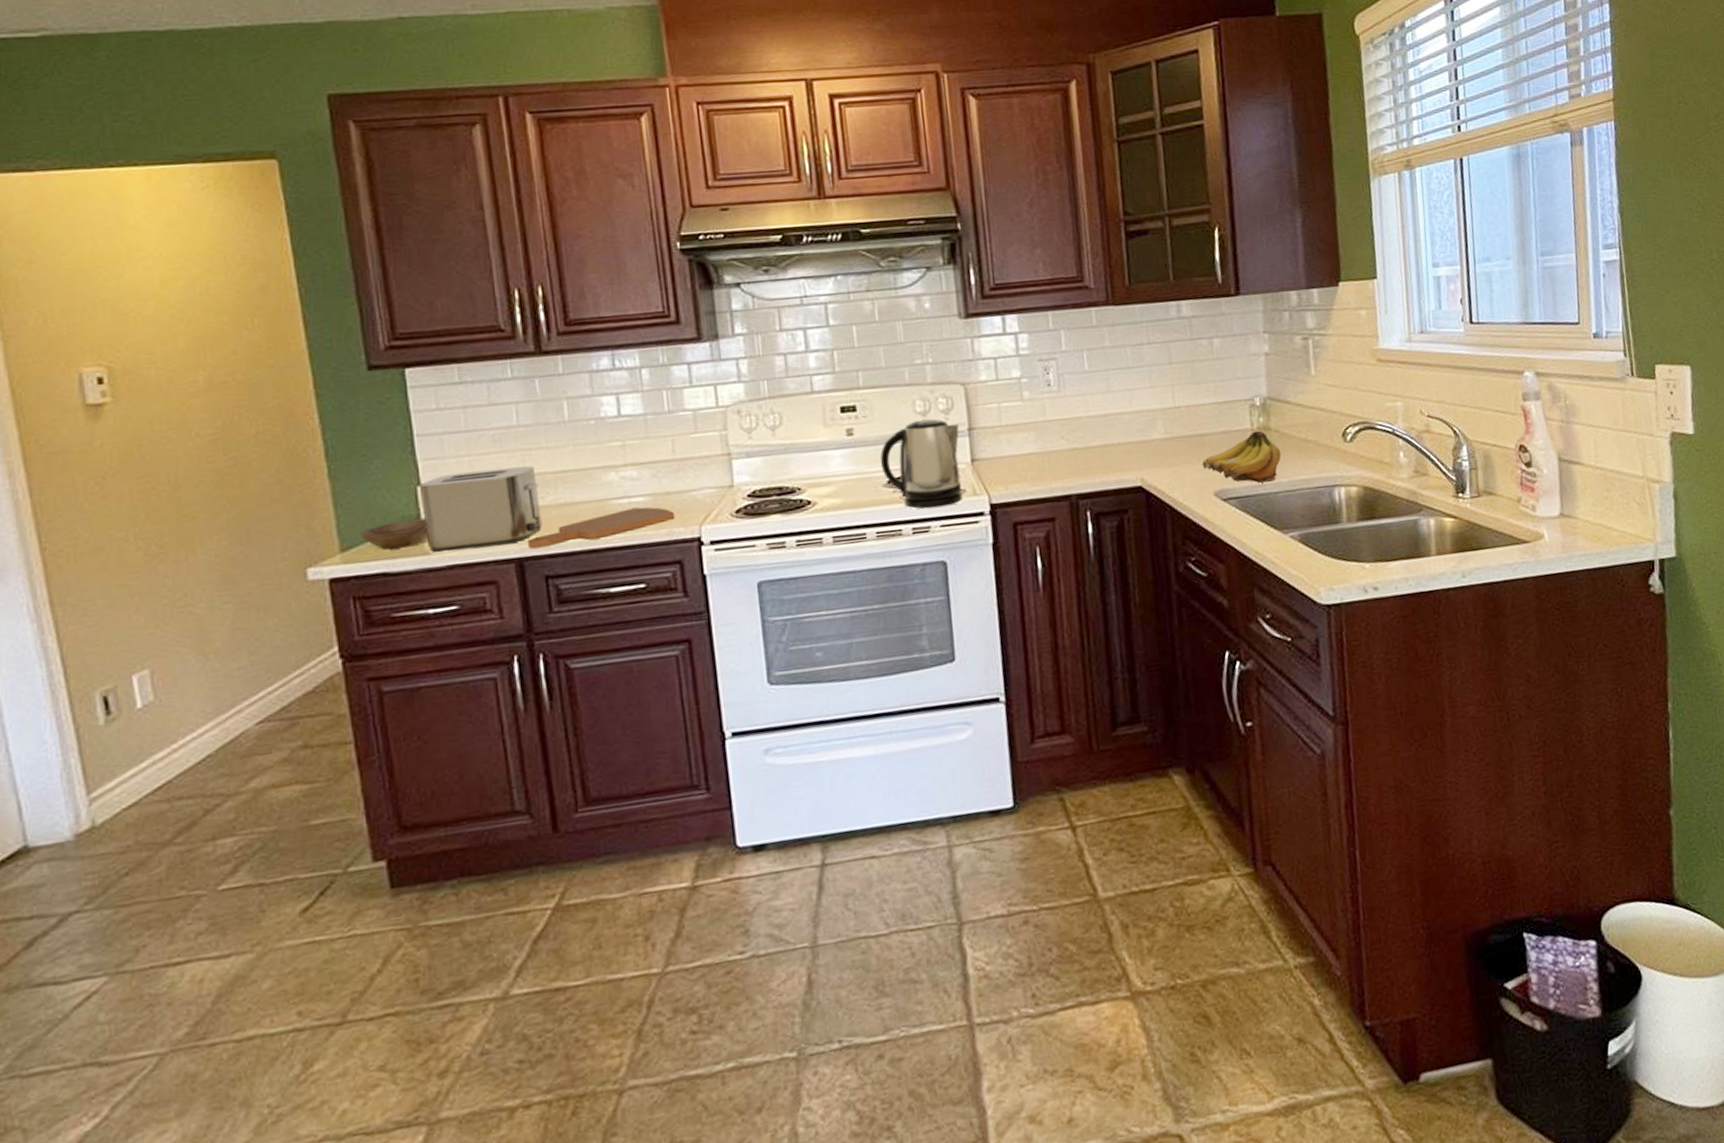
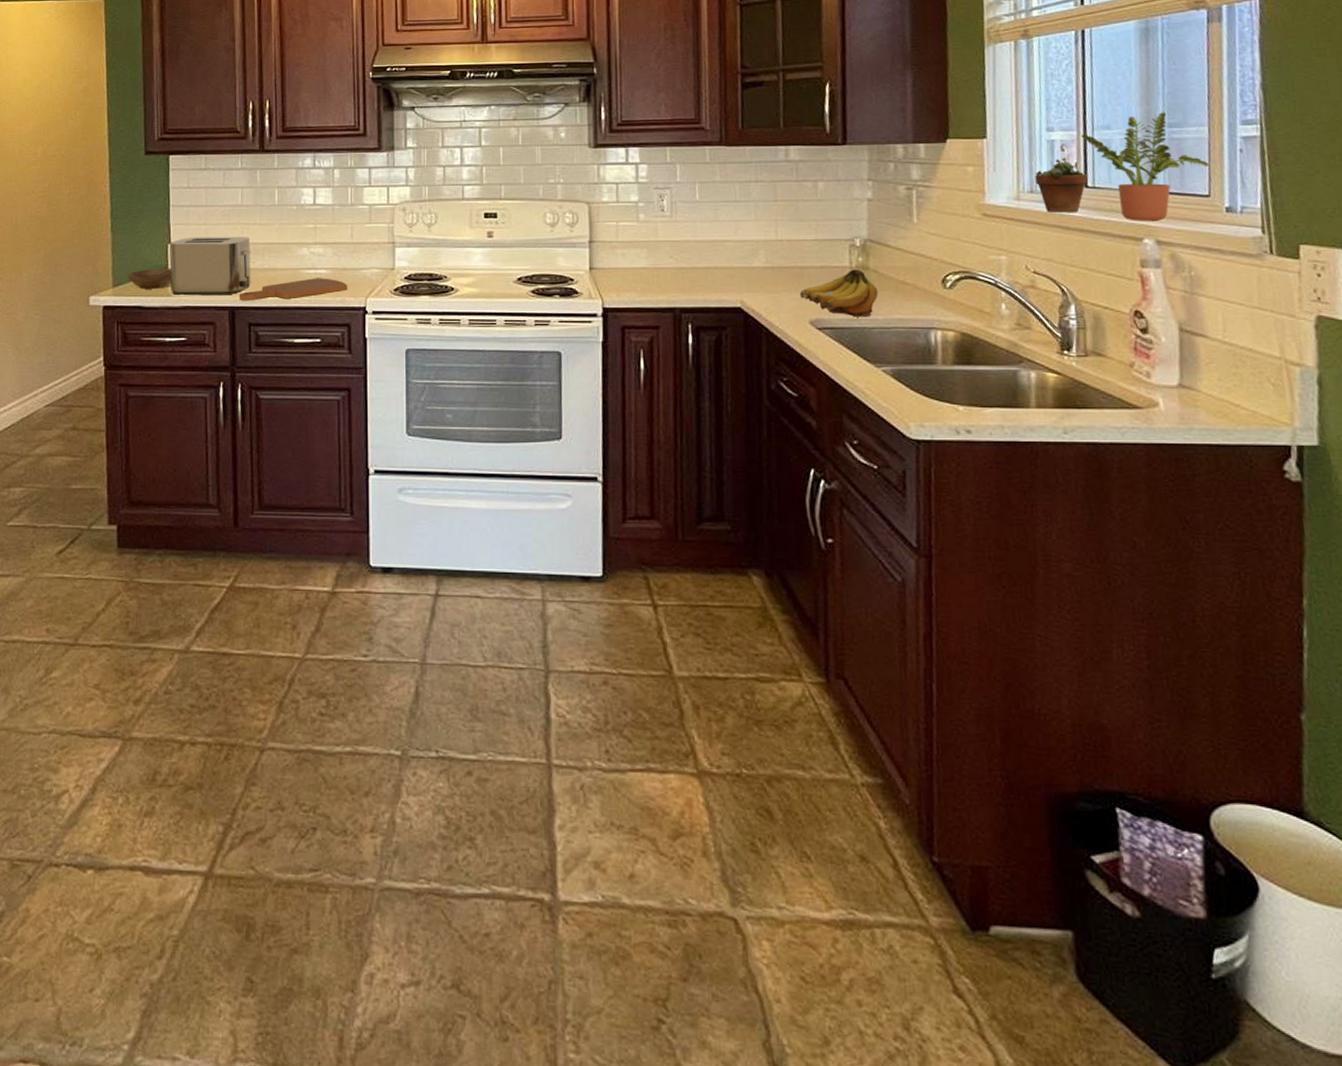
kettle: present [880,418,962,510] -> none [513,230,581,306]
succulent plant: none [1424,279,1473,353] -> present [1034,143,1089,214]
potted plant: none [1464,240,1578,355] -> present [1080,112,1209,221]

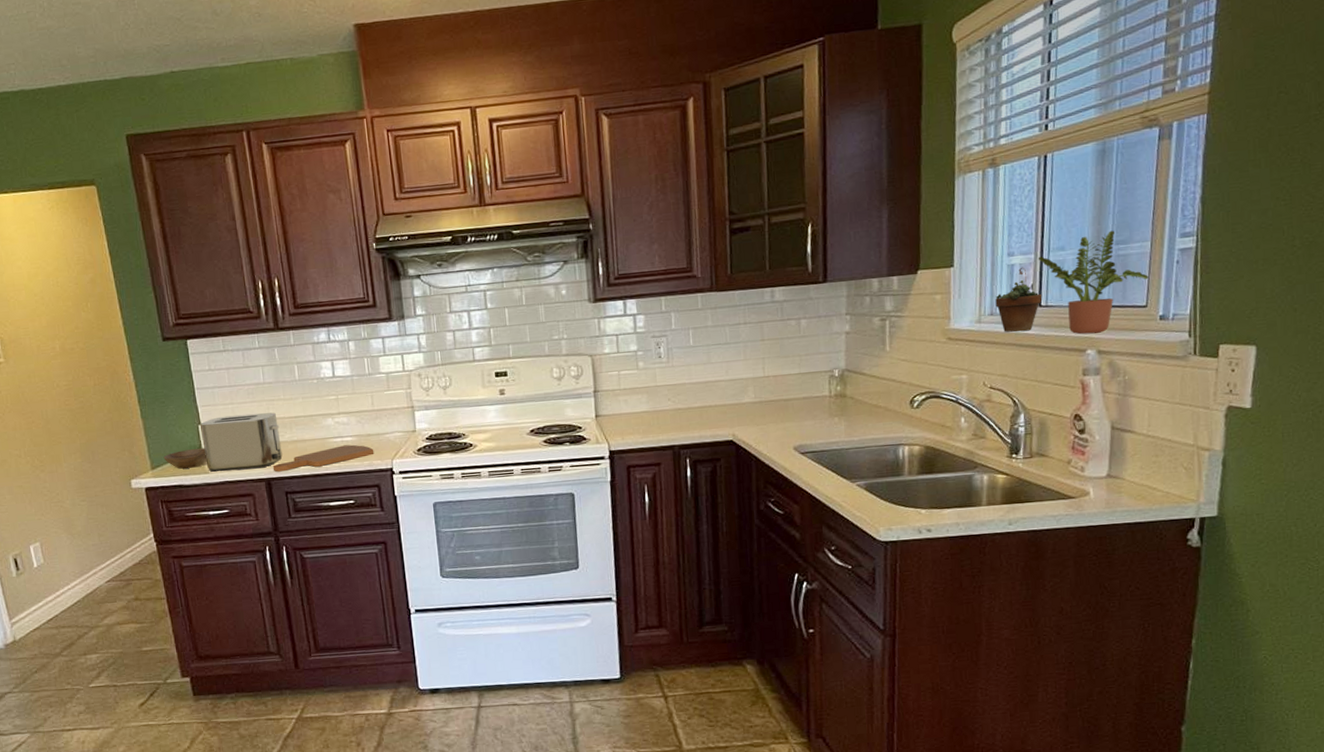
fruit: present [799,269,879,317] -> none [784,397,854,440]

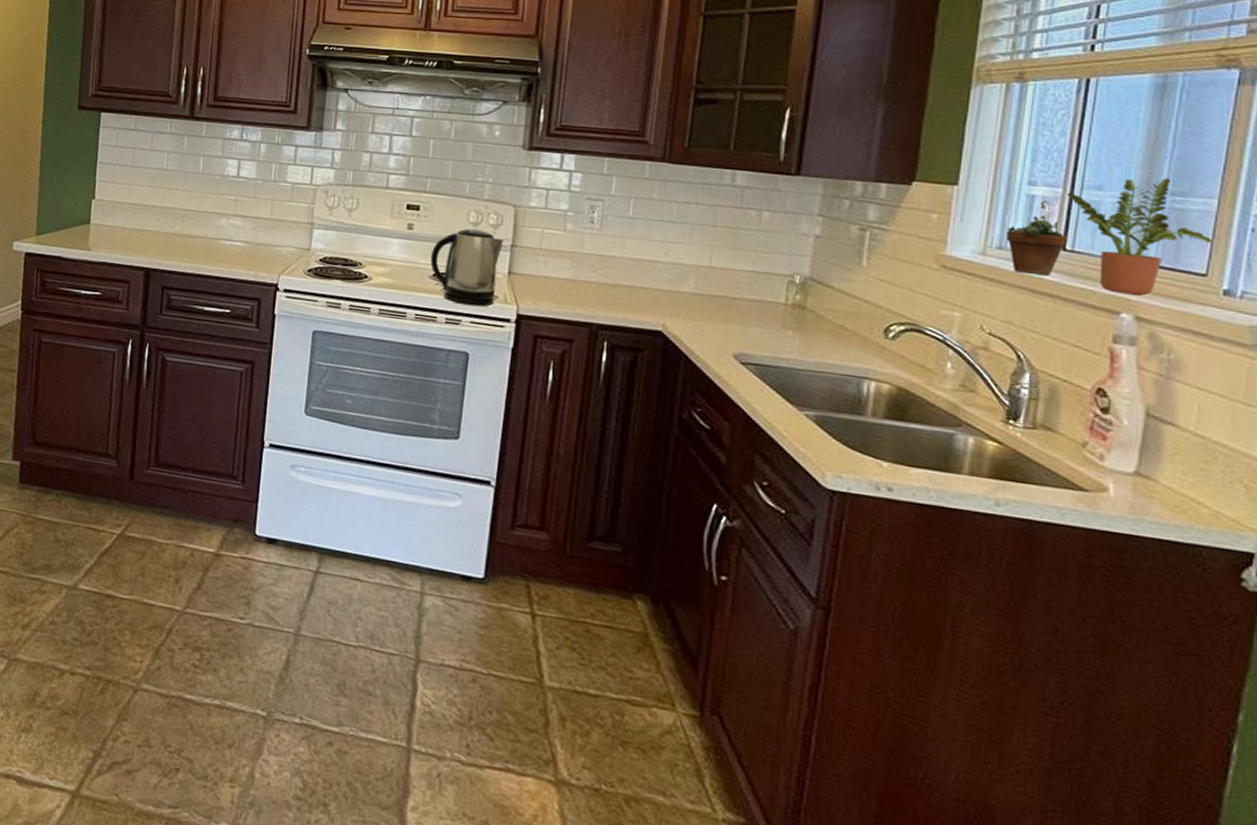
bowl: present [163,448,207,469] -> none [50,221,93,242]
toaster: present [199,412,283,472] -> none [90,195,172,257]
cutting board: present [272,444,374,473] -> none [155,249,263,267]
kettle: none [524,382,588,453] -> present [430,228,503,307]

